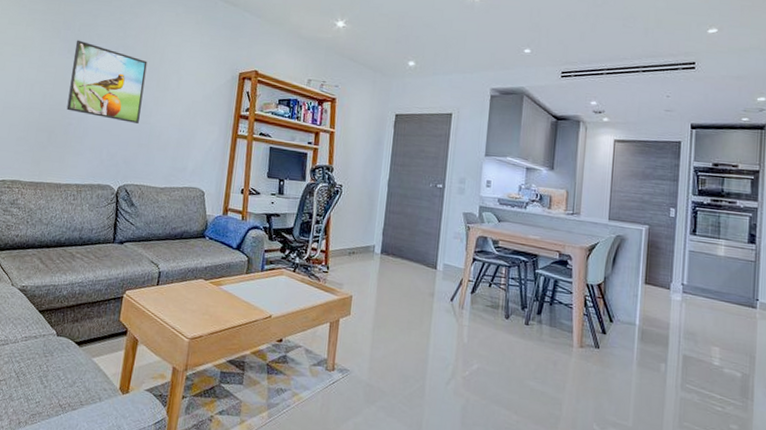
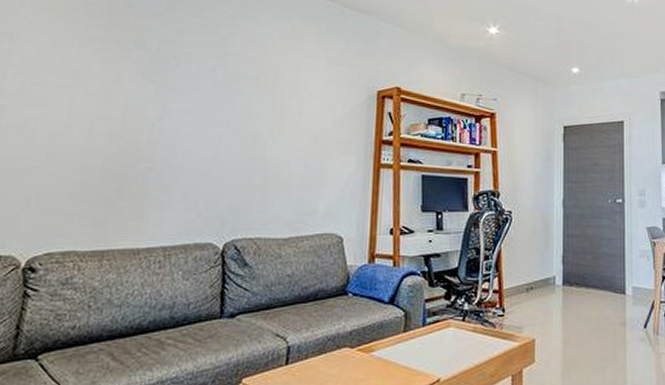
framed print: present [66,40,148,123] -> none [144,61,257,161]

